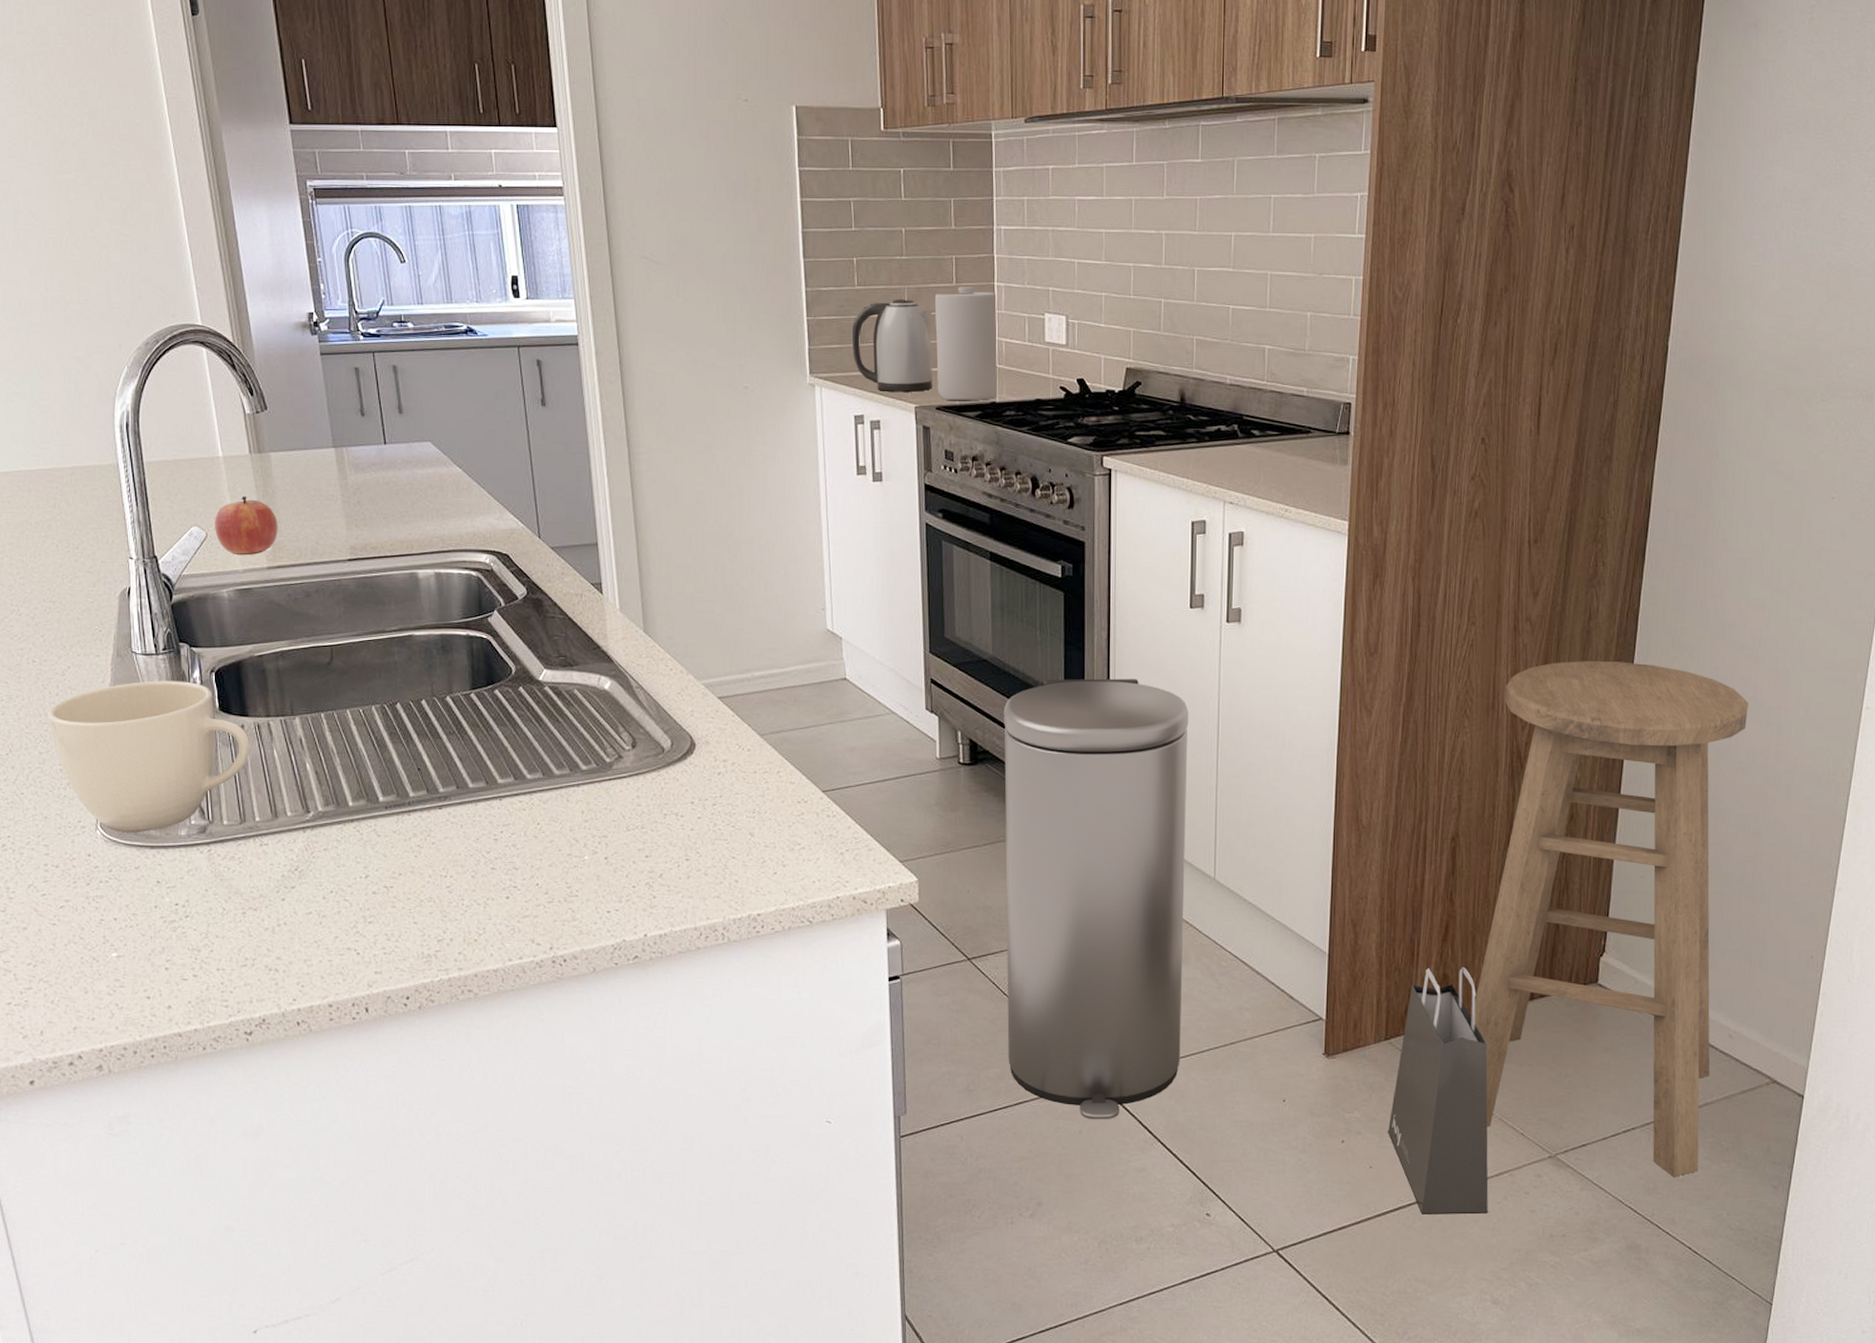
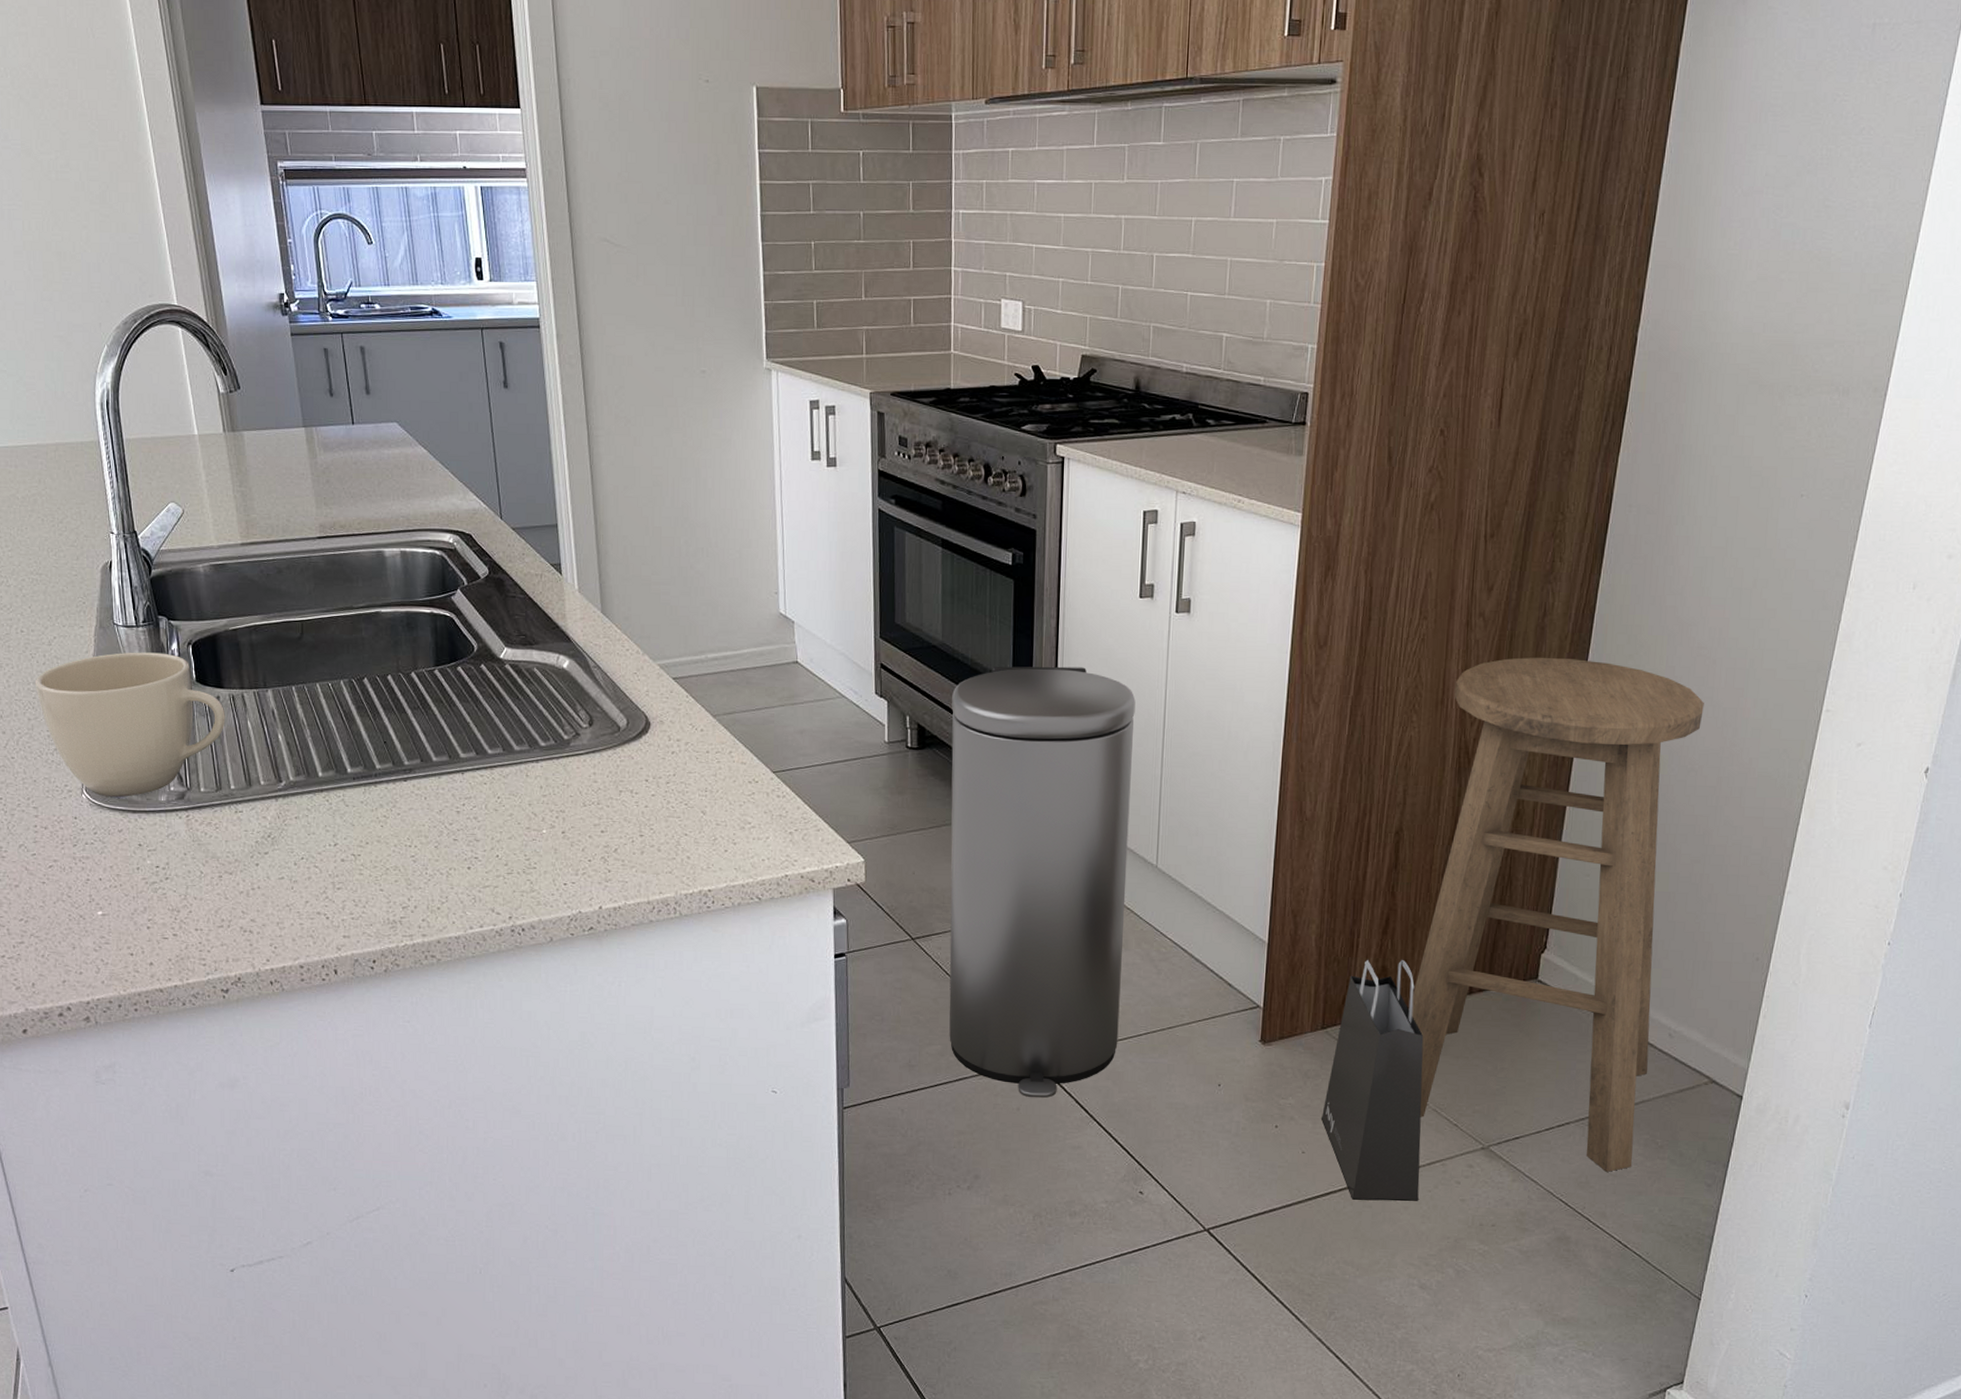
fruit: present [215,495,278,556] -> none [191,473,251,532]
kettle: present [851,298,933,392] -> none [808,283,889,377]
paper towel holder: present [934,287,998,401] -> none [891,272,954,387]

